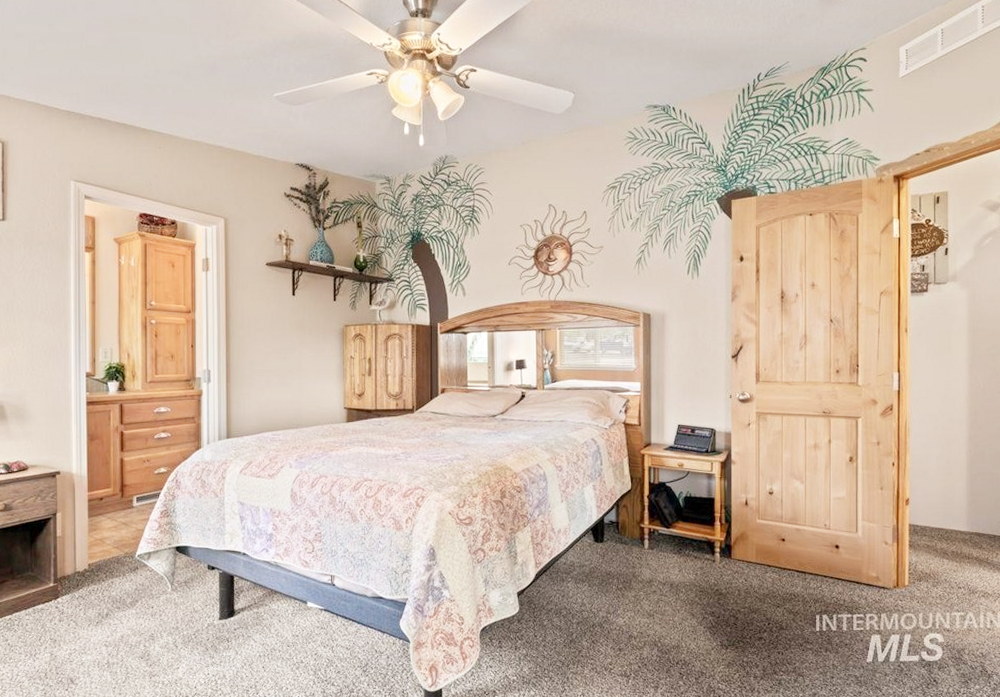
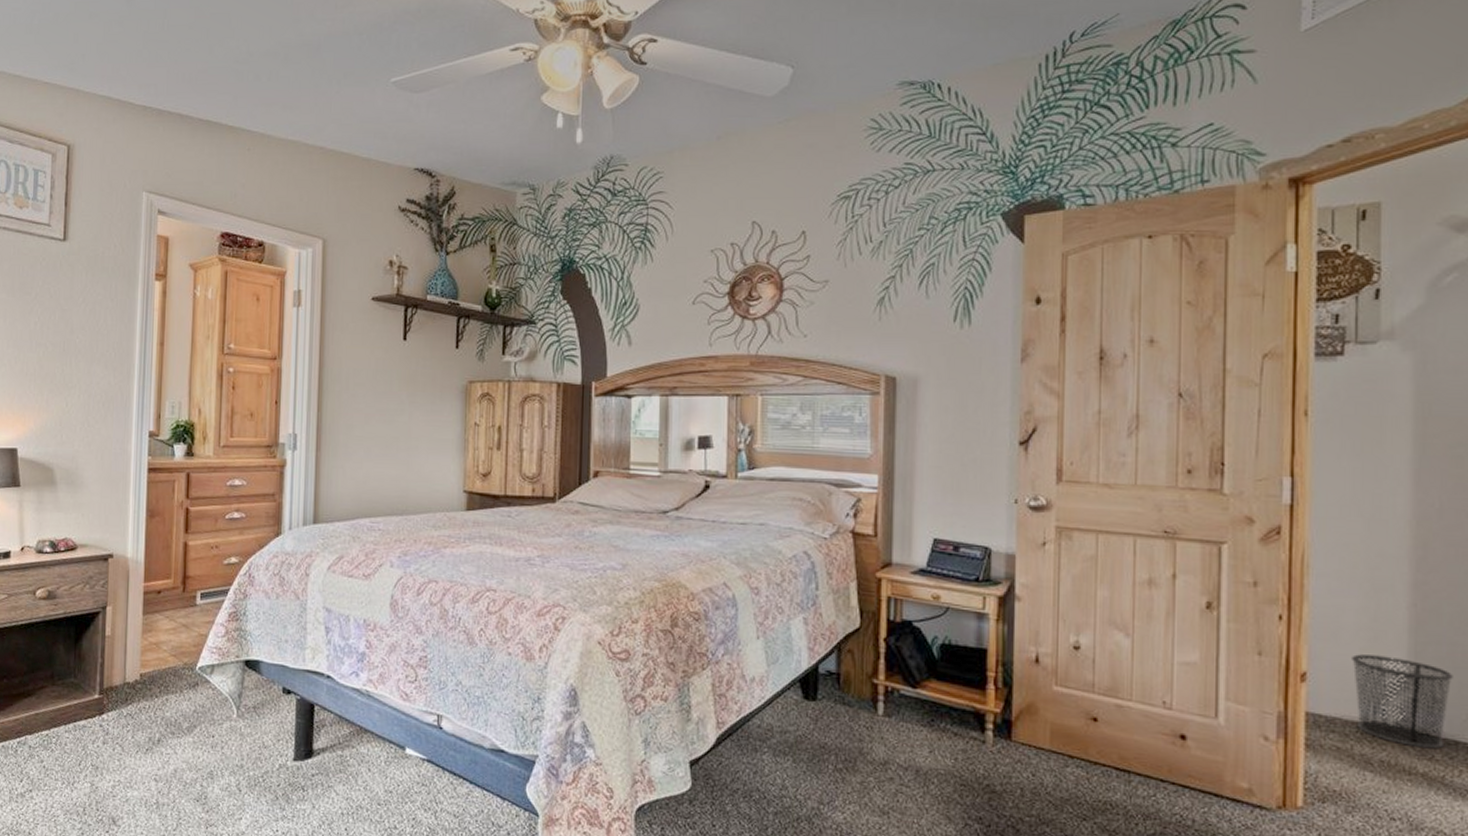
waste bin: none [935,485,992,542] -> present [1352,654,1453,749]

